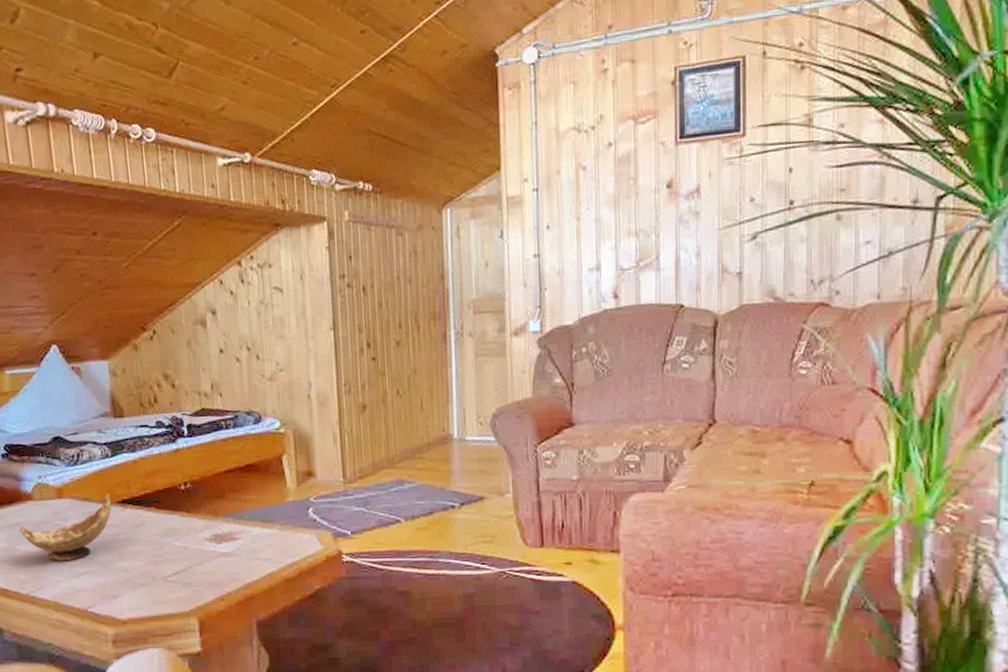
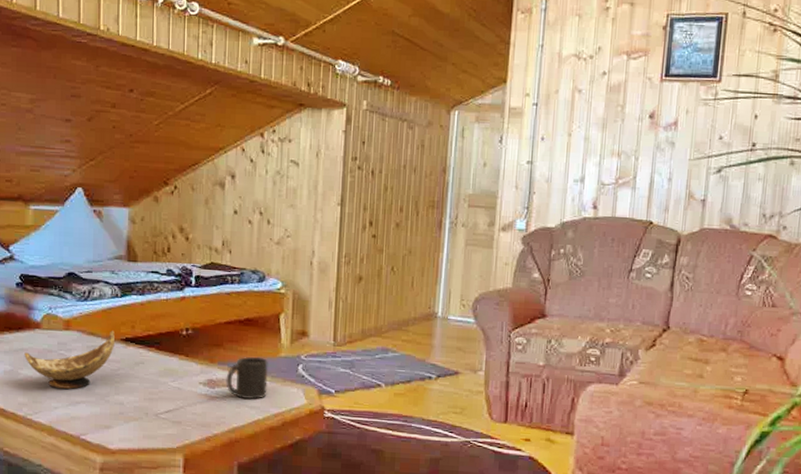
mug: none [232,504,279,551] -> present [226,356,268,399]

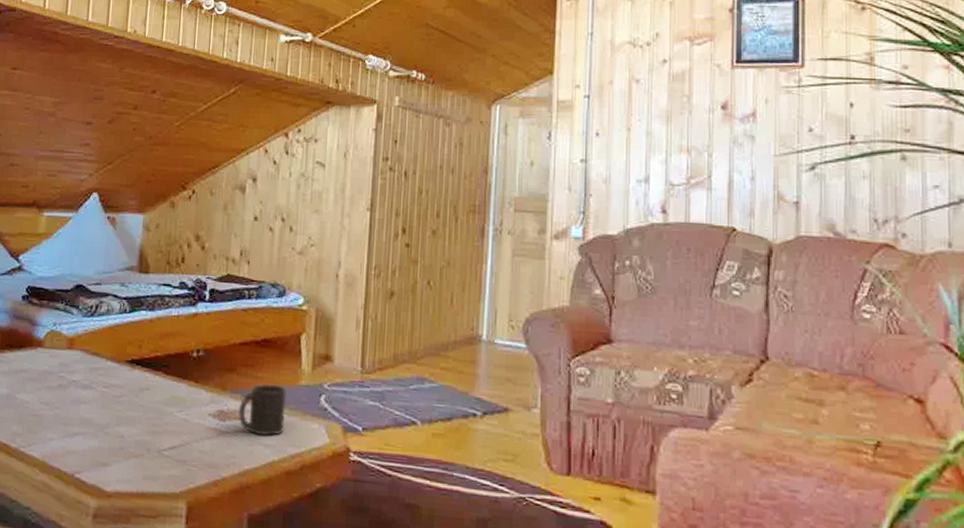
decorative bowl: present [24,331,116,389] -> none [23,351,121,418]

